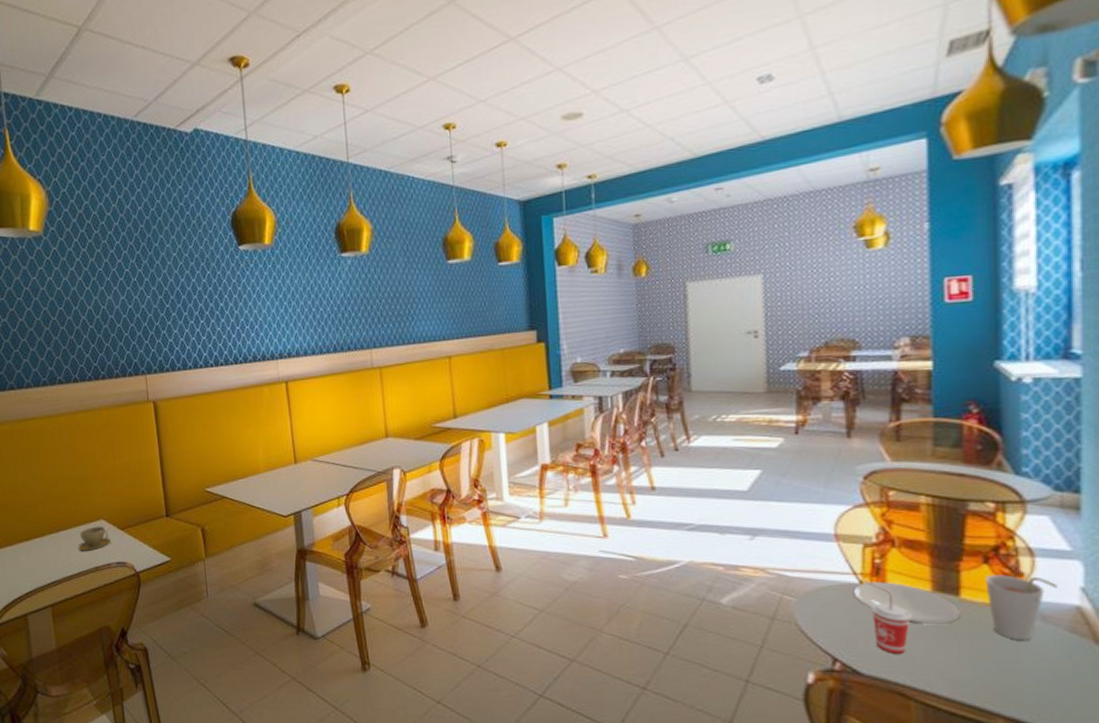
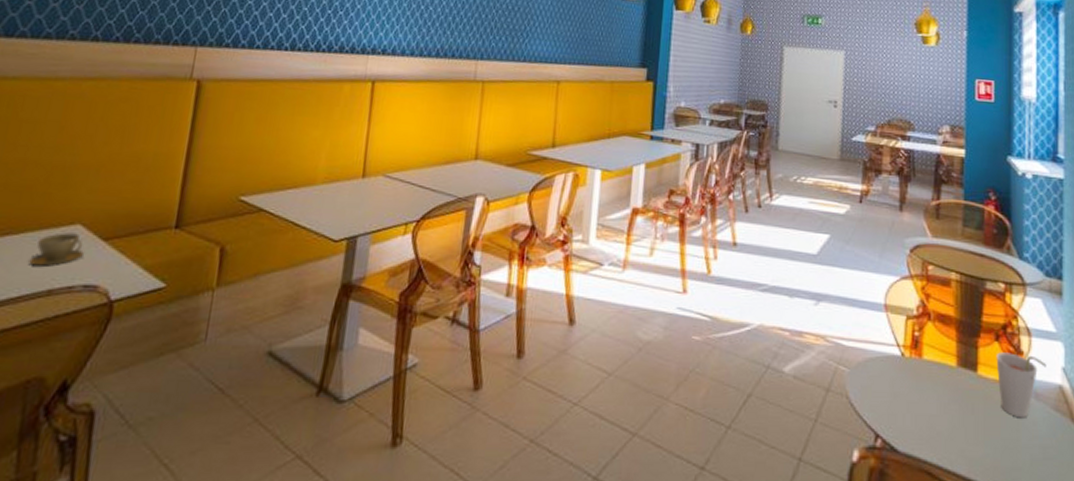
saucer: present [853,582,961,624] -> none [896,355,977,400]
beverage cup: present [865,581,911,654] -> none [905,353,940,430]

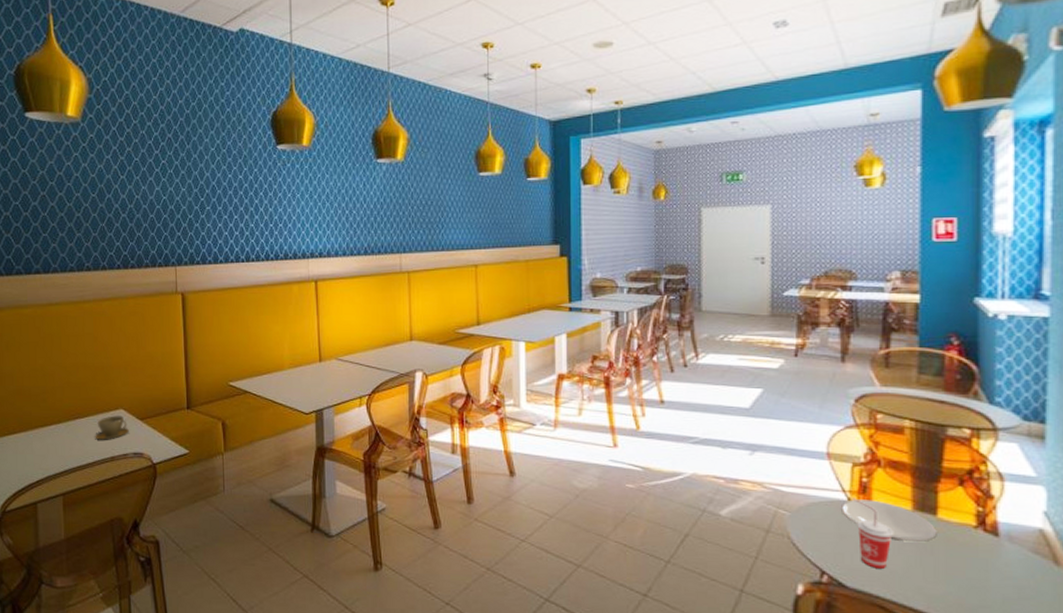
saucer: none [896,355,977,400] -> present [841,499,937,542]
beverage cup: none [905,353,940,430] -> present [852,498,893,569]
cup: present [996,352,1047,418] -> none [960,497,1023,560]

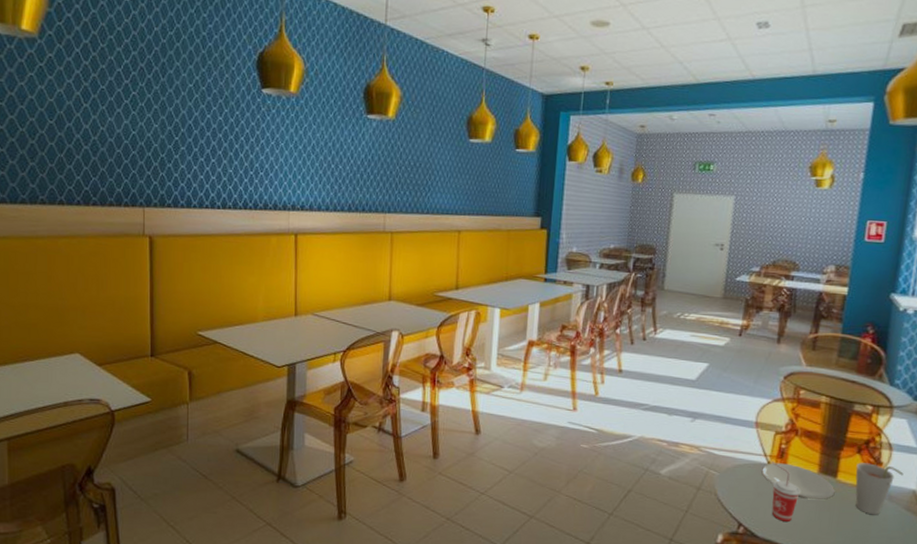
teacup: present [95,415,129,440] -> none [46,359,85,385]
cup: none [960,497,1023,560] -> present [855,463,904,515]

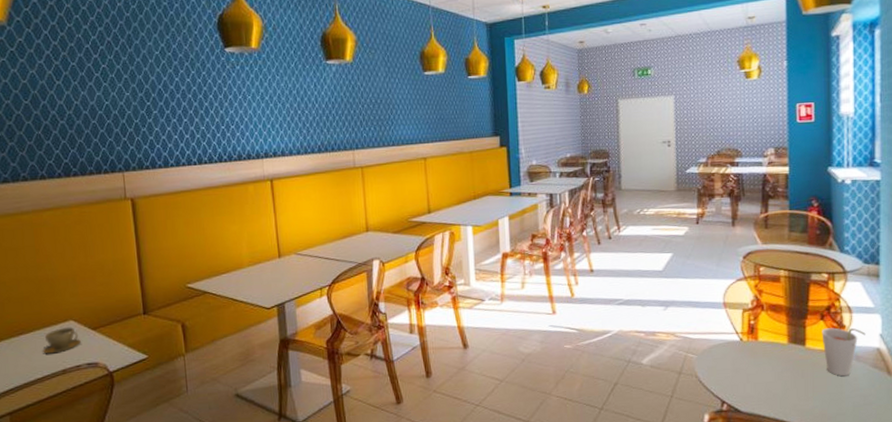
teacup: none [46,359,85,385] -> present [43,327,81,354]
saucer: present [761,463,835,500] -> none [736,338,806,370]
beverage cup: present [771,461,800,522] -> none [744,338,774,394]

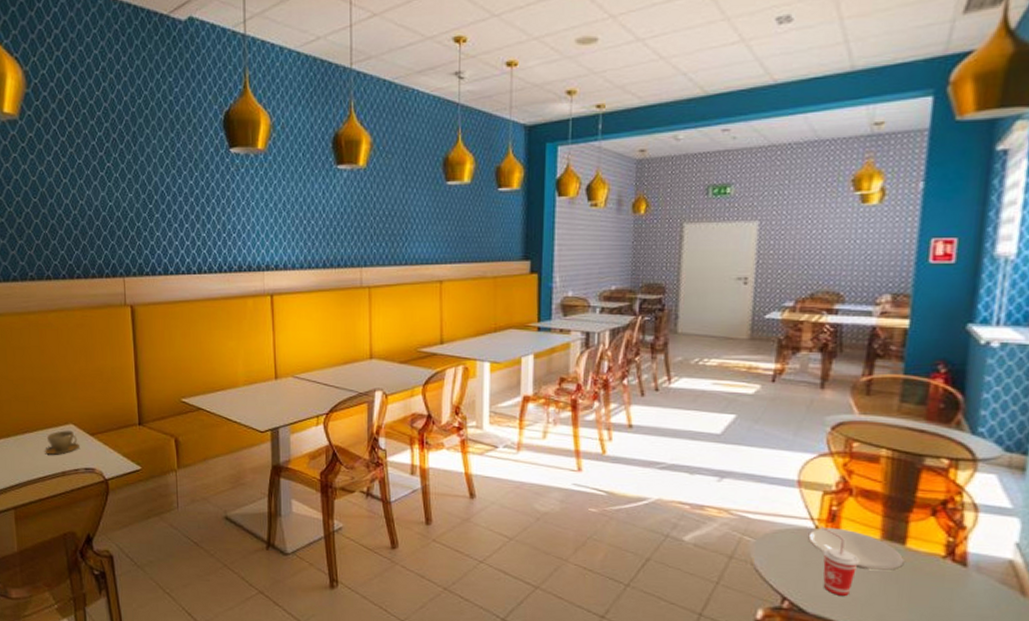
saucer: none [736,338,806,370] -> present [808,527,905,570]
beverage cup: none [744,338,774,394] -> present [820,526,859,596]
cup: present [822,327,866,377] -> none [930,527,995,590]

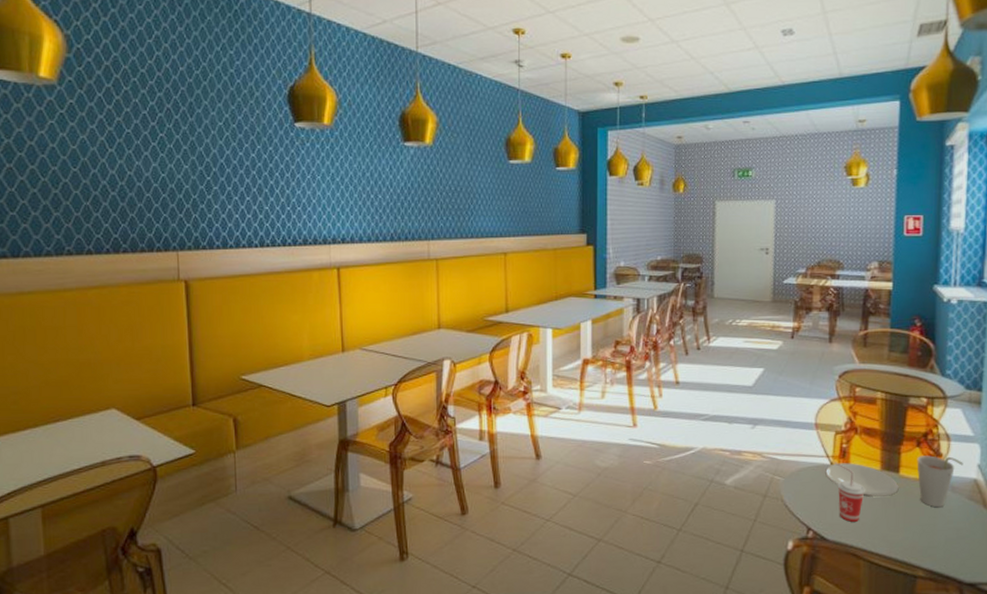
teacup: present [45,430,79,455] -> none [81,416,123,444]
cup: none [930,527,995,590] -> present [917,455,963,508]

